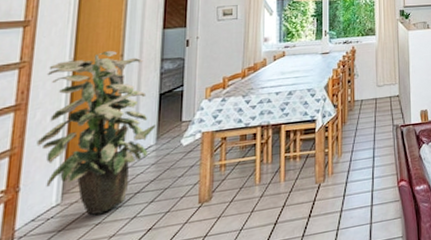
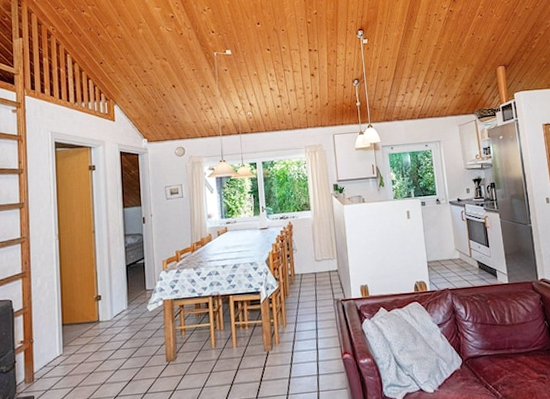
indoor plant: present [36,50,157,215] -> none [40,227,127,365]

